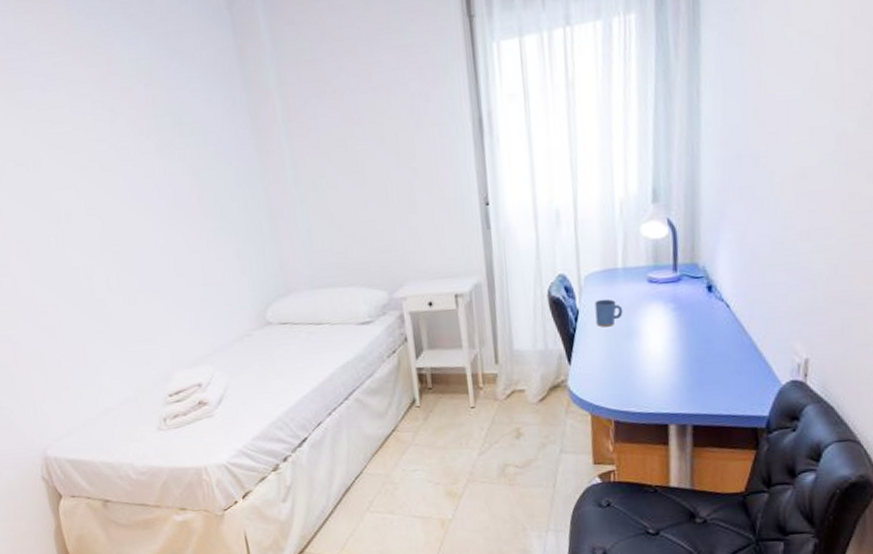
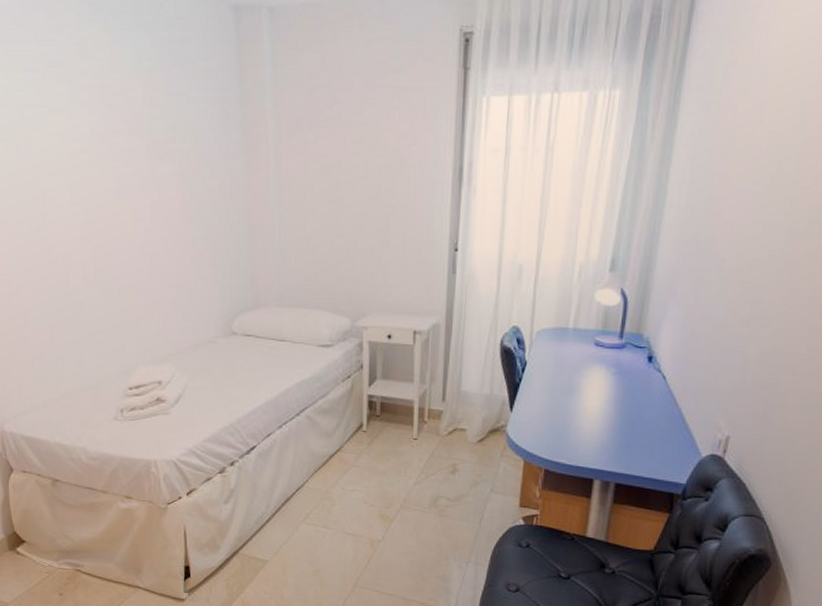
mug: present [594,299,623,327] -> none [541,355,568,381]

